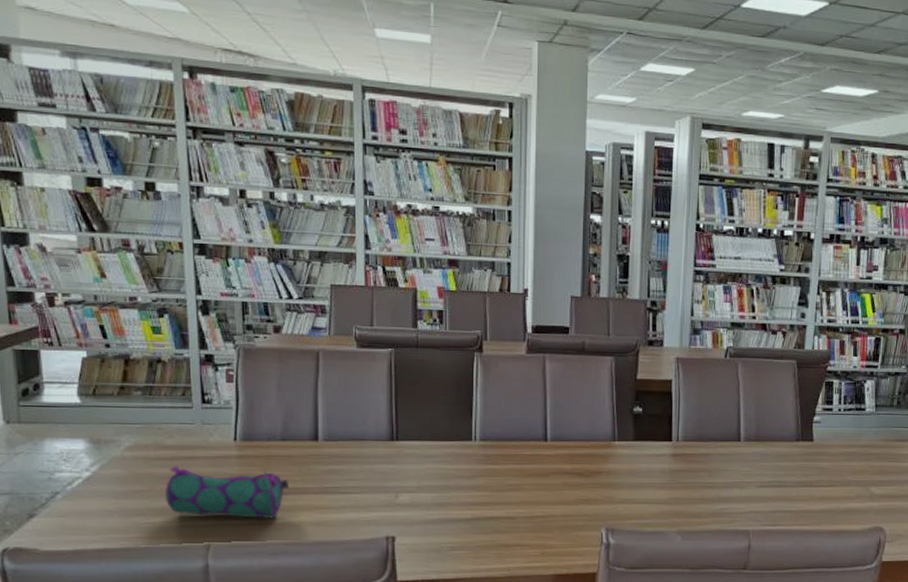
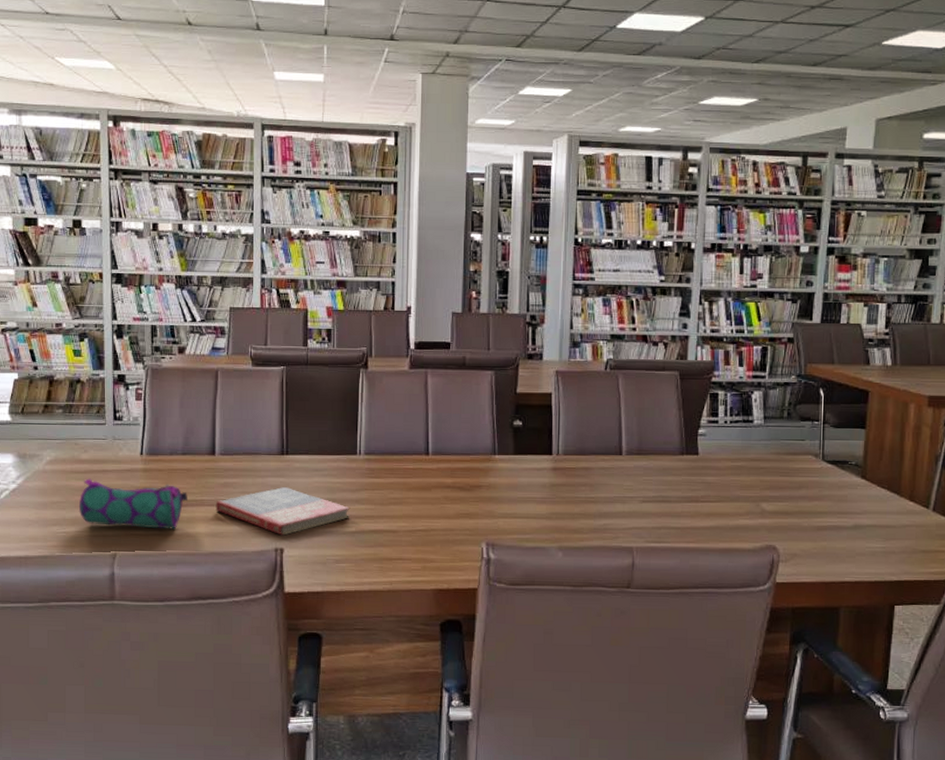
book: none [320,473,466,524] -> present [215,486,351,536]

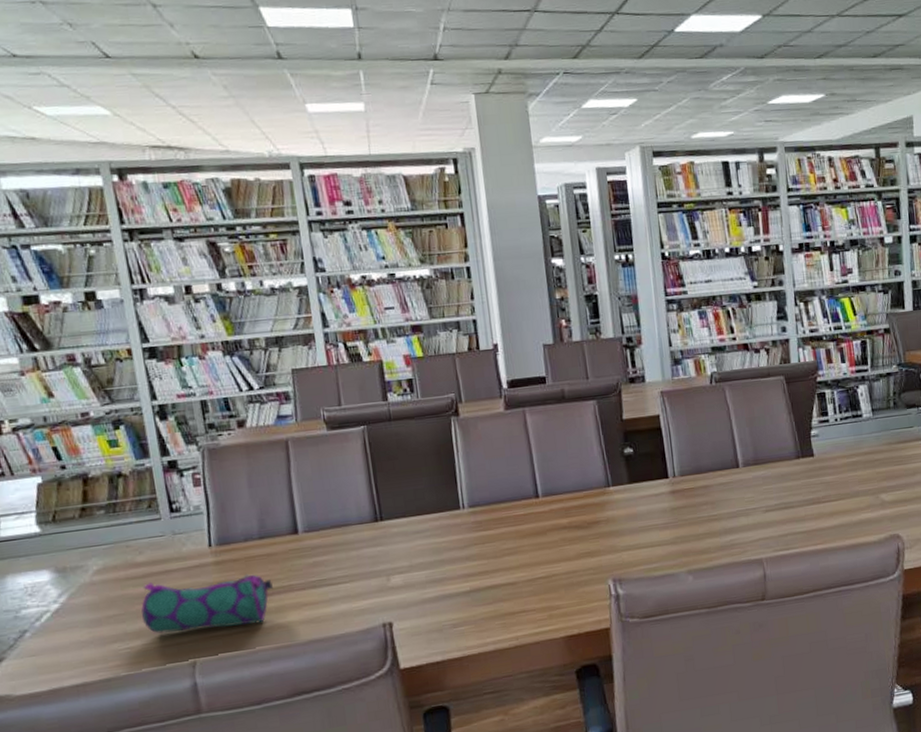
book: present [215,486,351,536] -> none [306,555,461,609]

